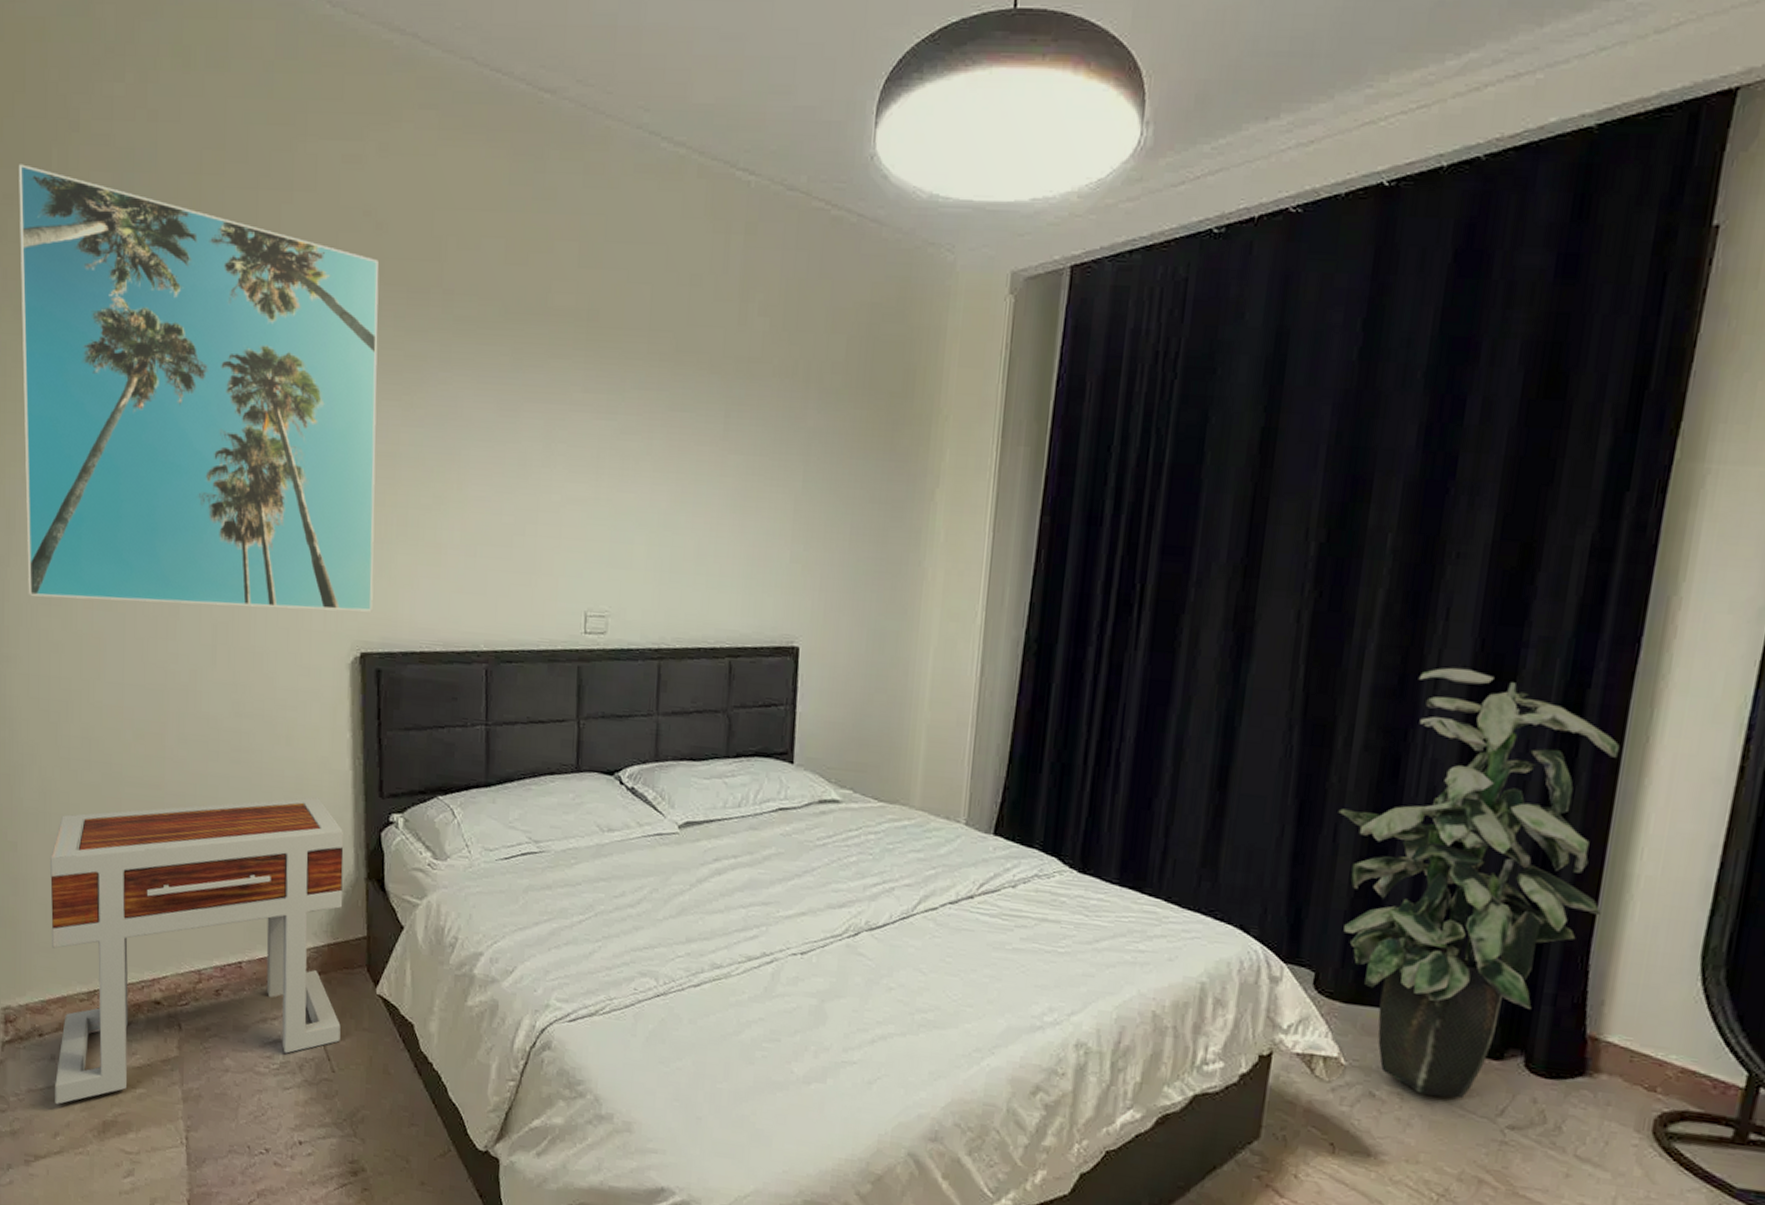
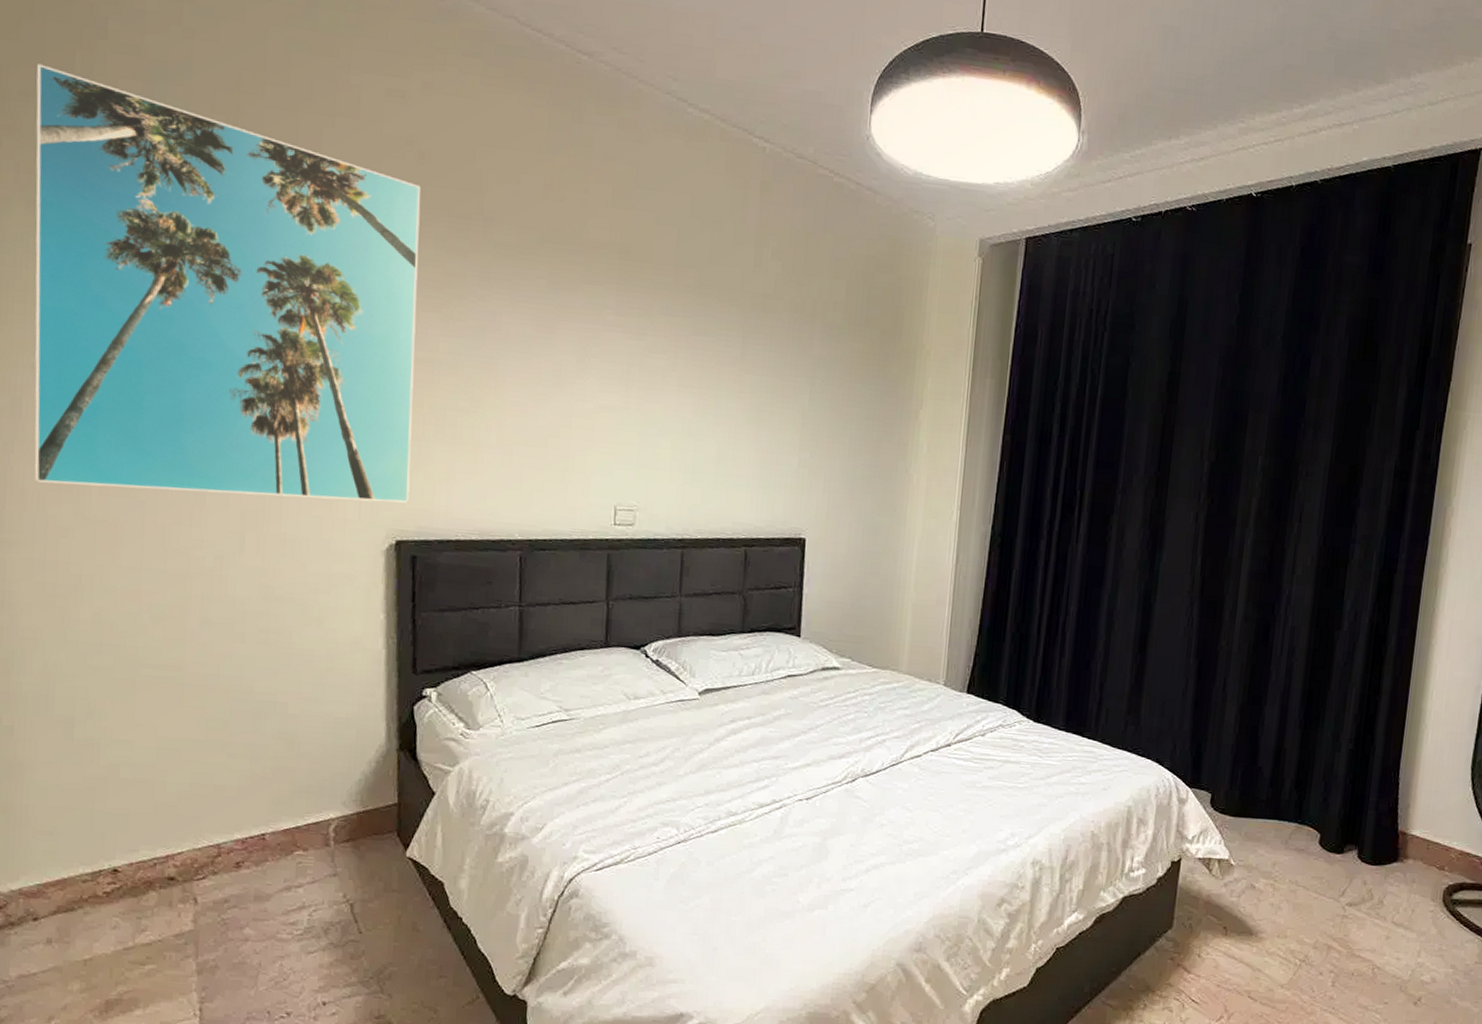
side table: present [49,797,344,1104] -> none [50,675,376,988]
indoor plant: present [1338,667,1620,1099] -> none [1226,557,1416,885]

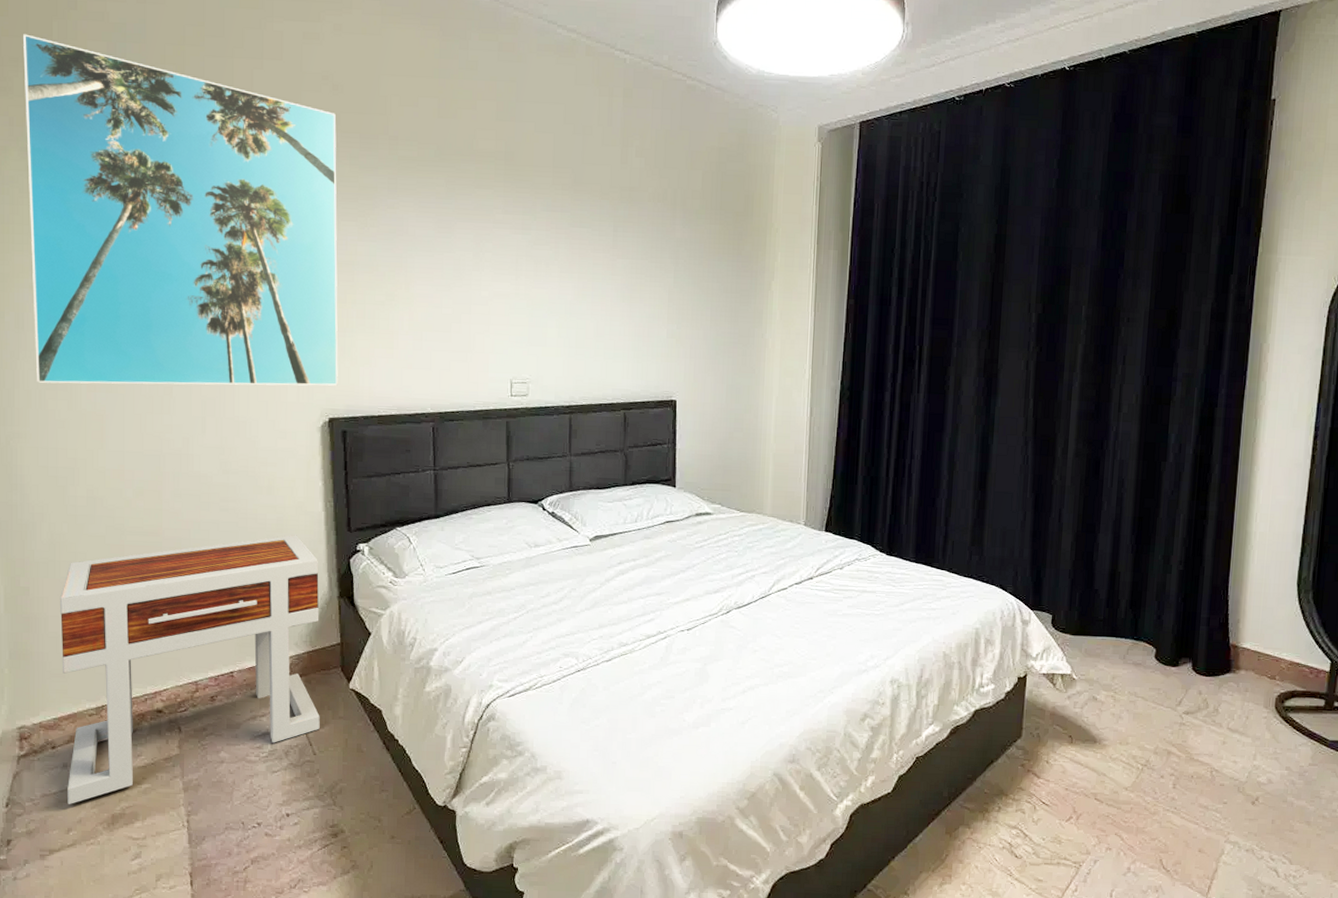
side table: none [50,675,376,988] -> present [59,535,320,804]

